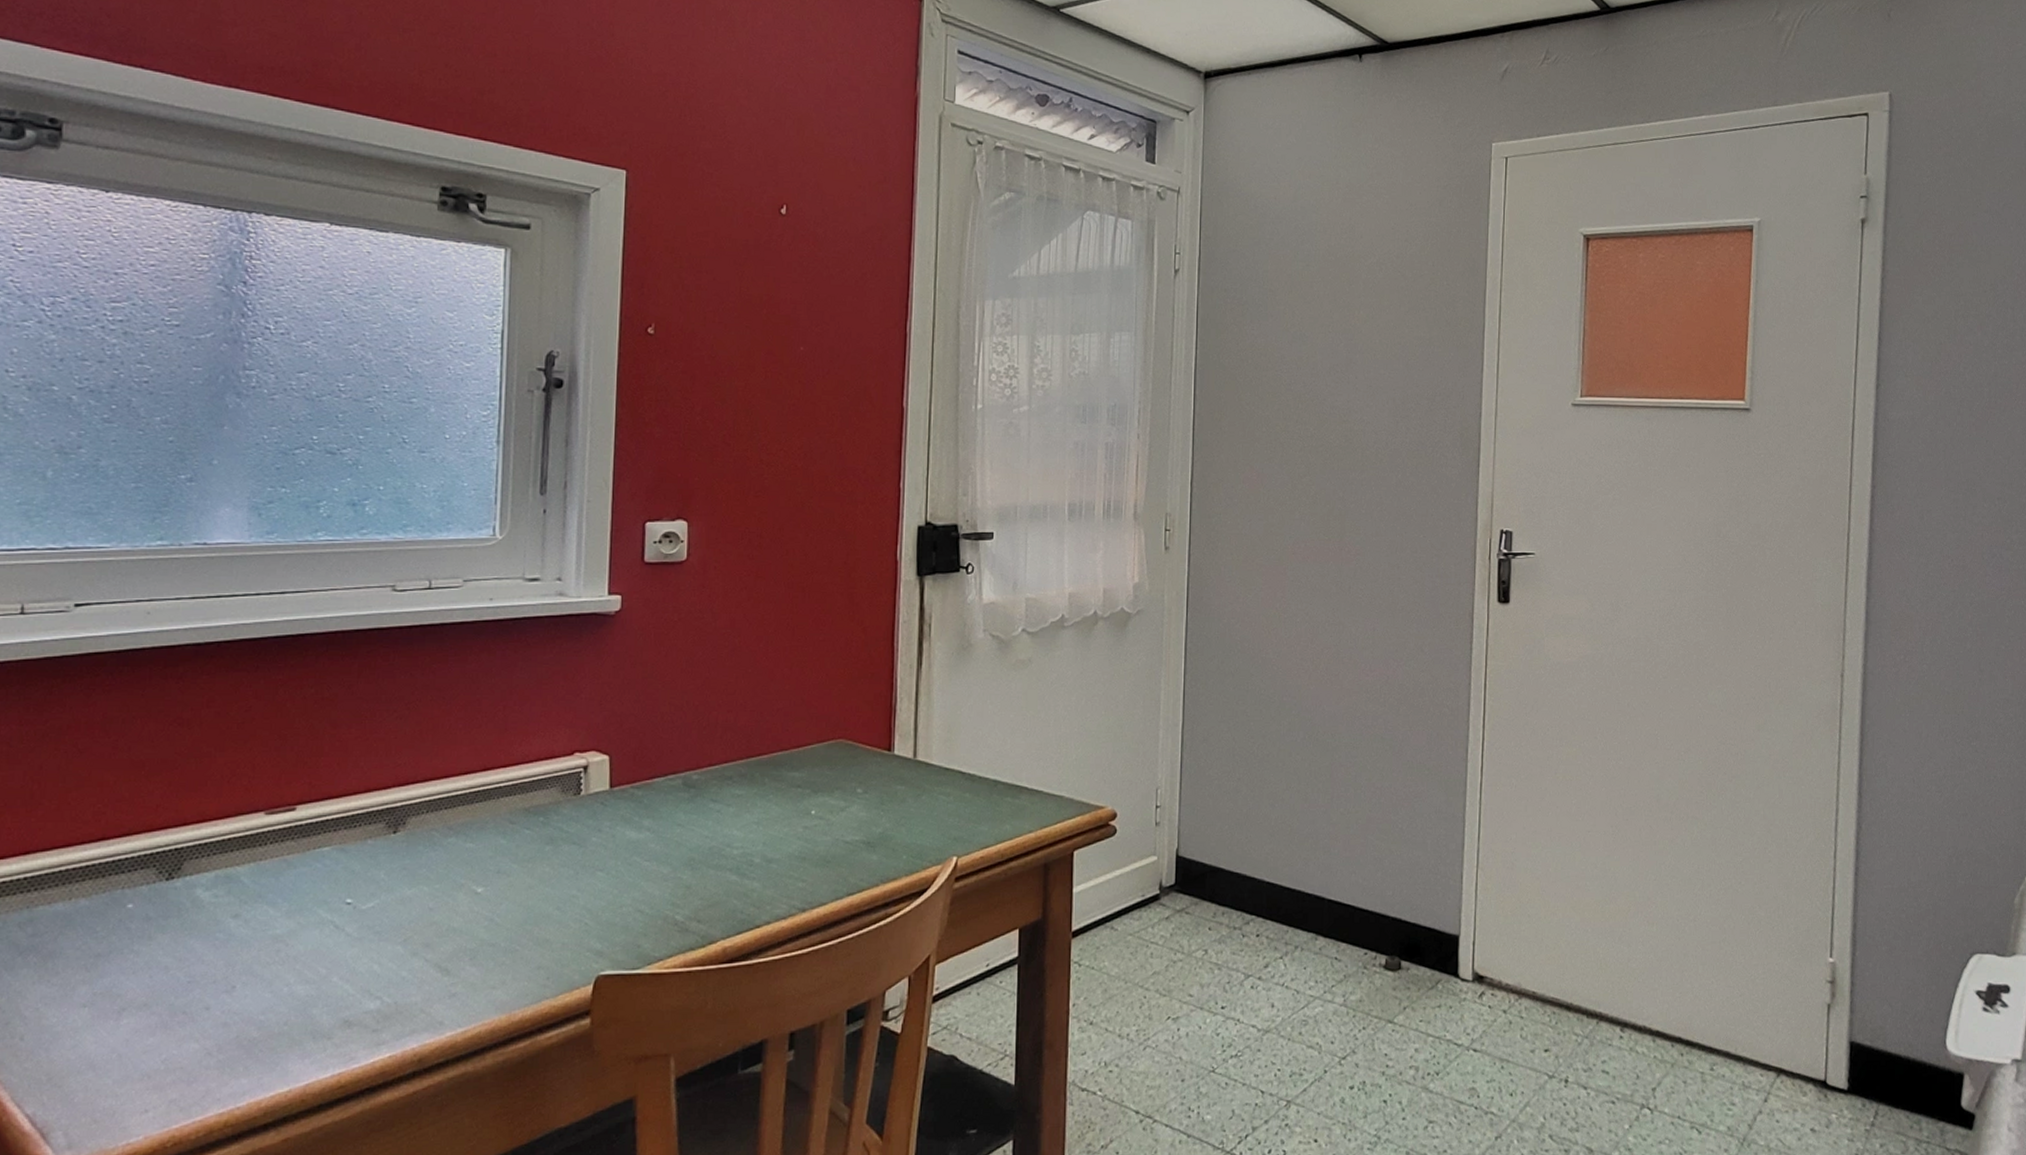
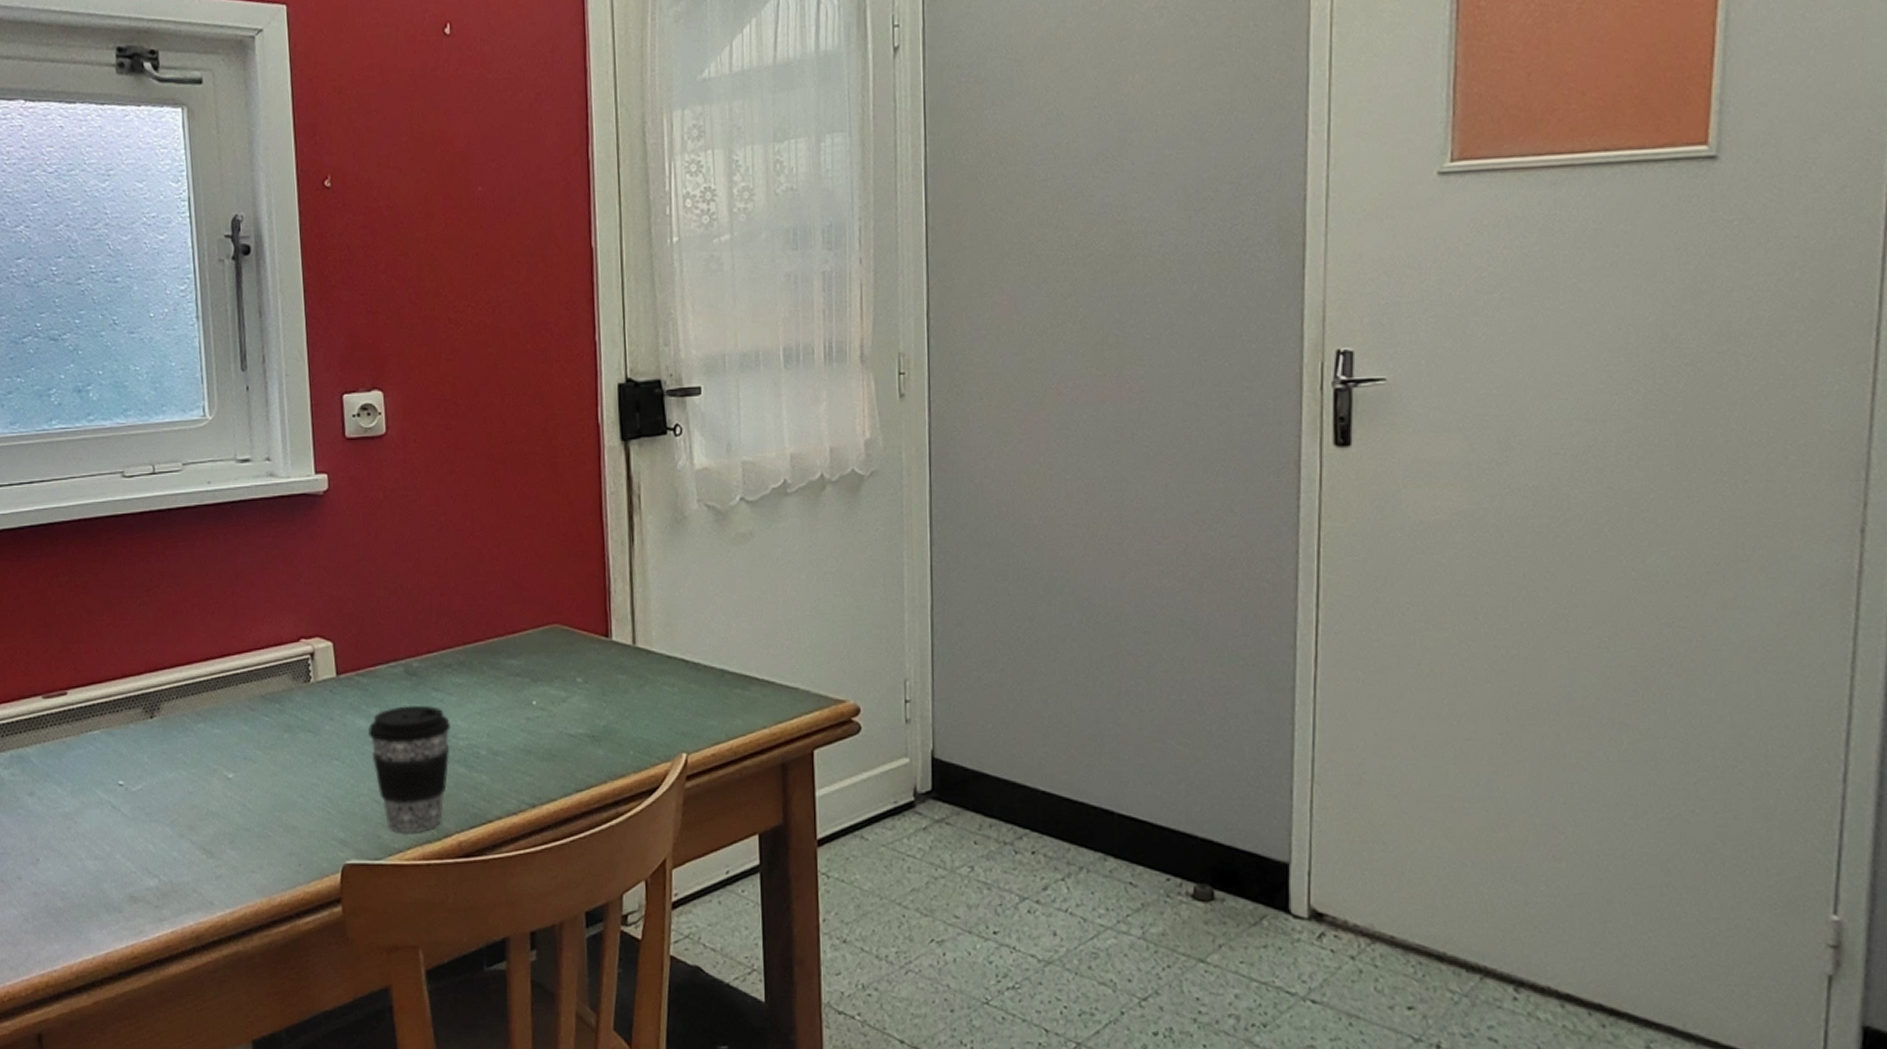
coffee cup: none [637,817,726,941] -> present [367,706,450,833]

